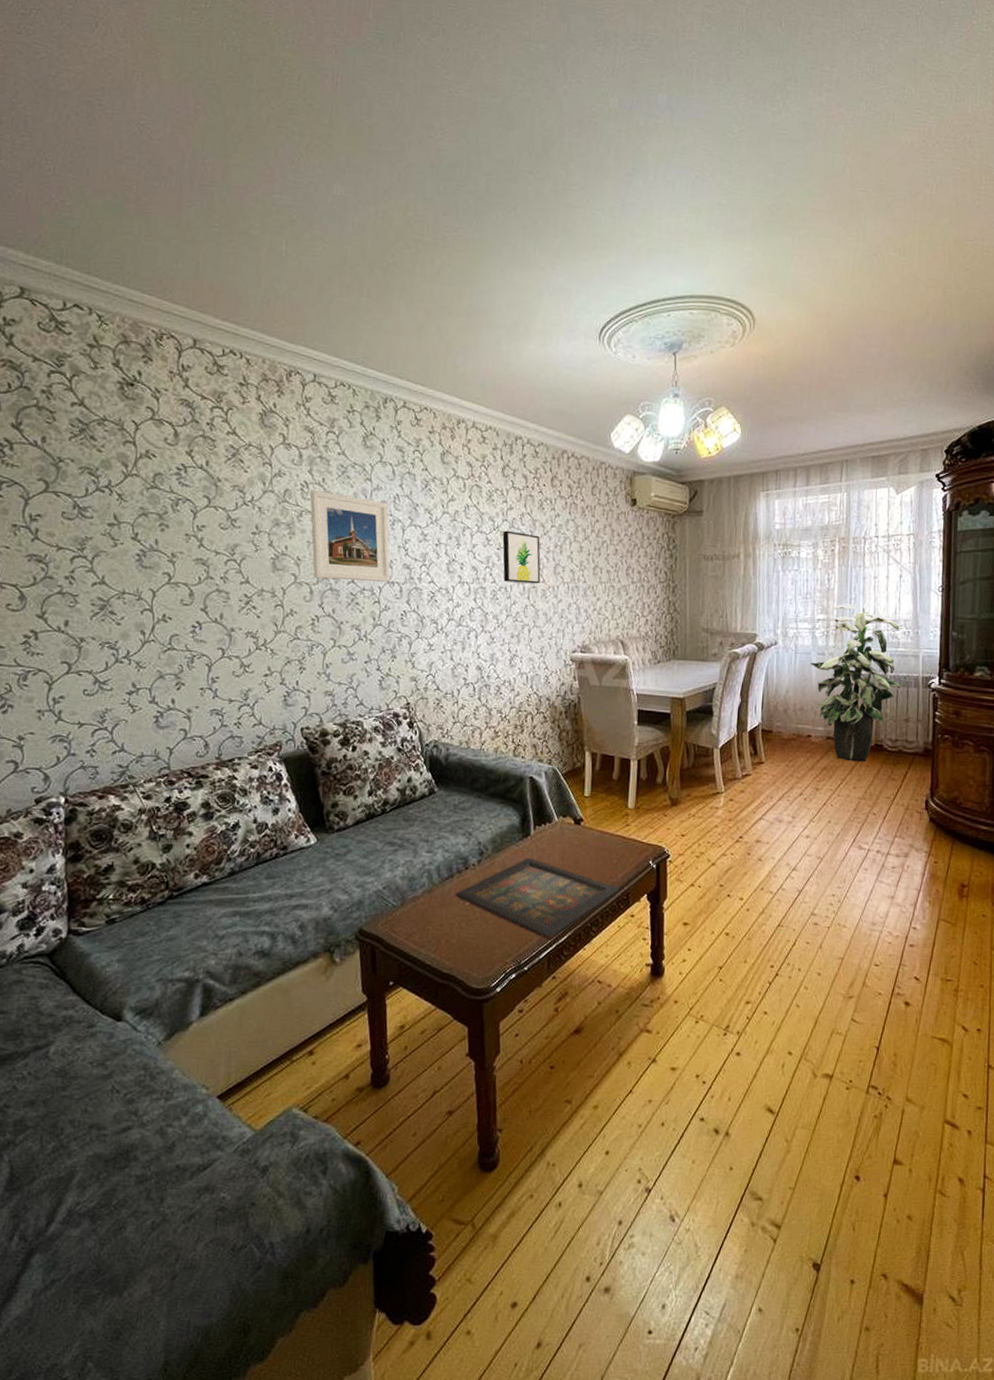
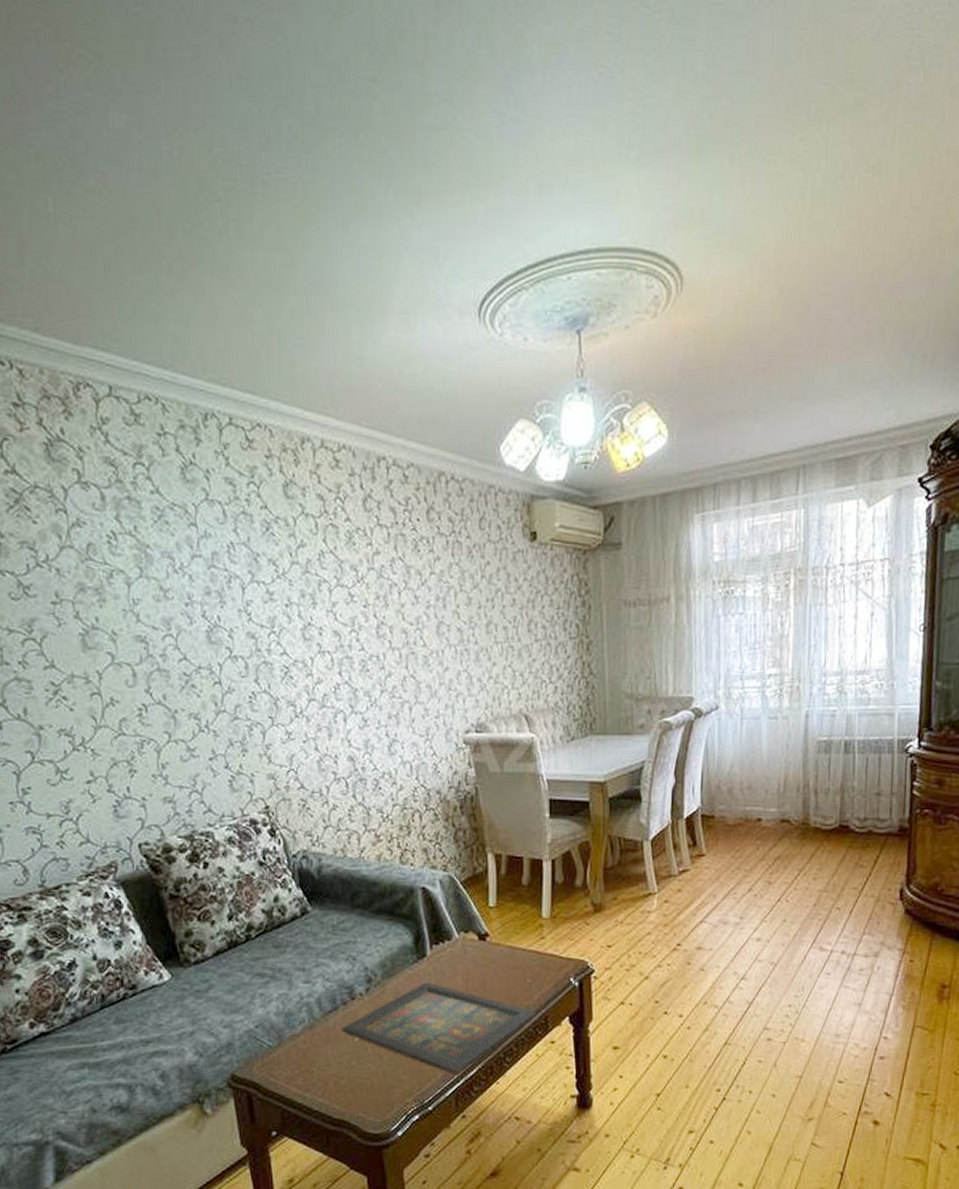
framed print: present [309,489,391,582] -> none [119,541,232,657]
wall art: present [502,530,541,584] -> none [369,582,420,649]
indoor plant: present [810,604,901,762] -> none [759,653,872,848]

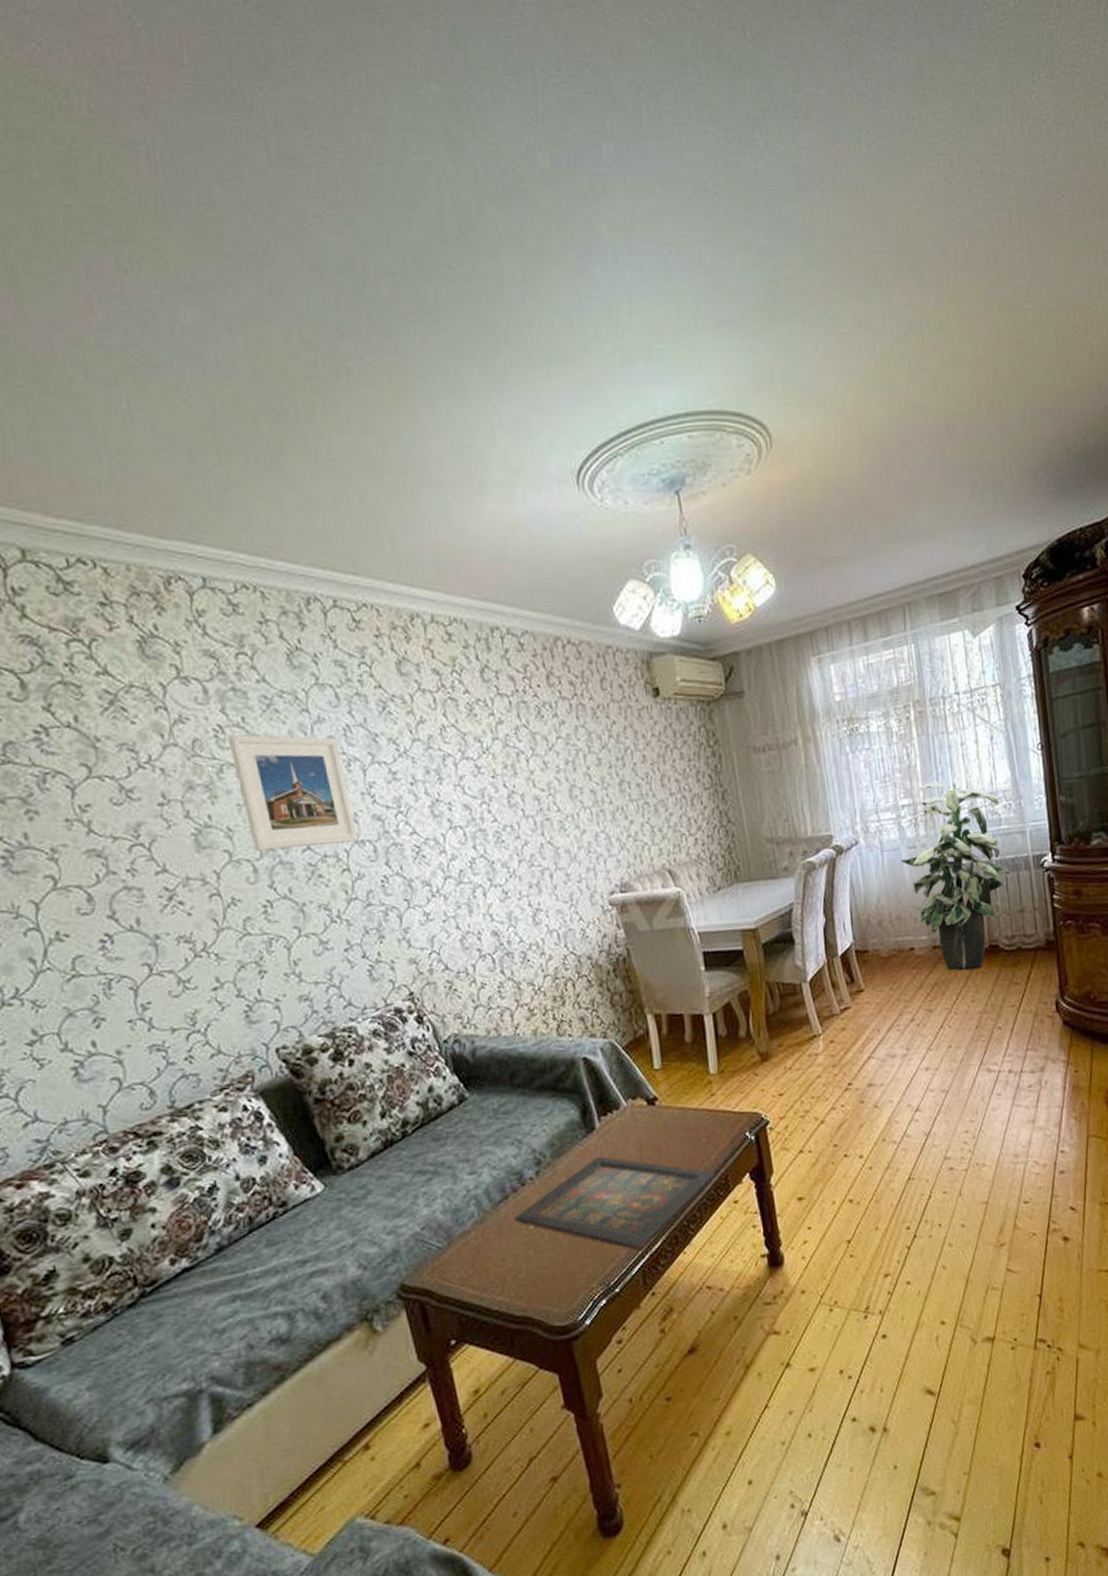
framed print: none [119,541,232,657] -> present [227,734,359,852]
indoor plant: none [759,653,872,848] -> present [900,781,1010,971]

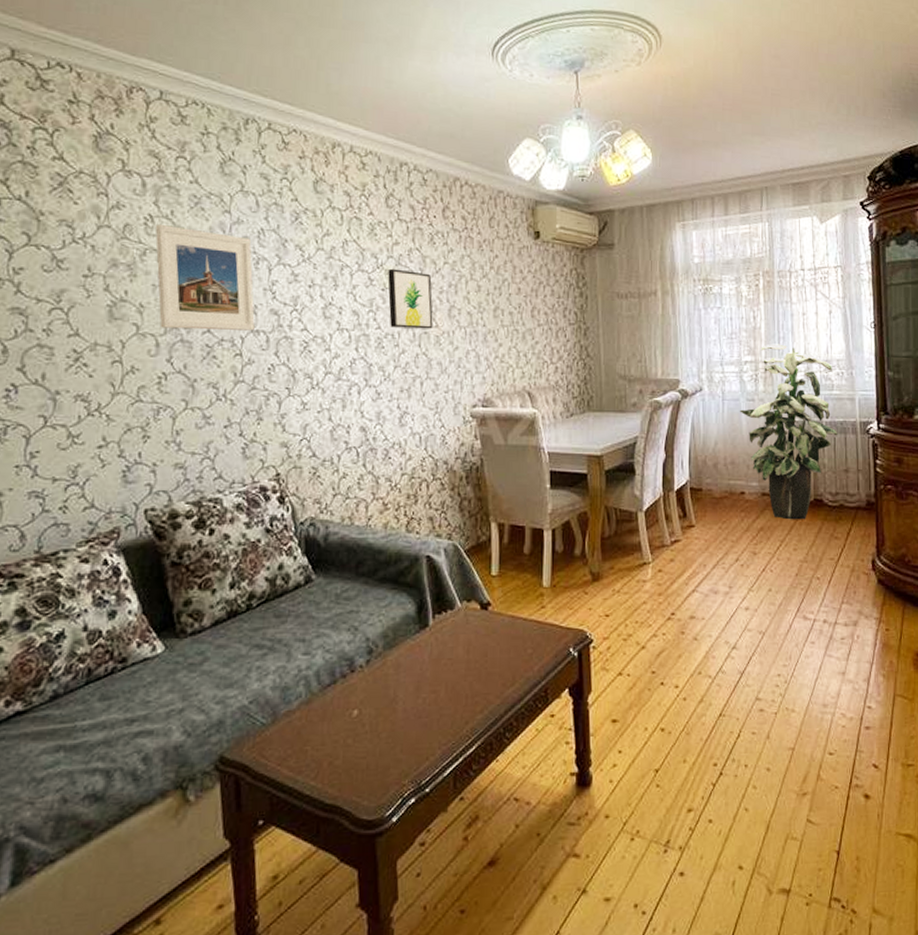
wall art: none [495,751,555,818] -> present [387,268,433,329]
icon panel: present [514,1157,716,1252] -> none [339,654,536,754]

